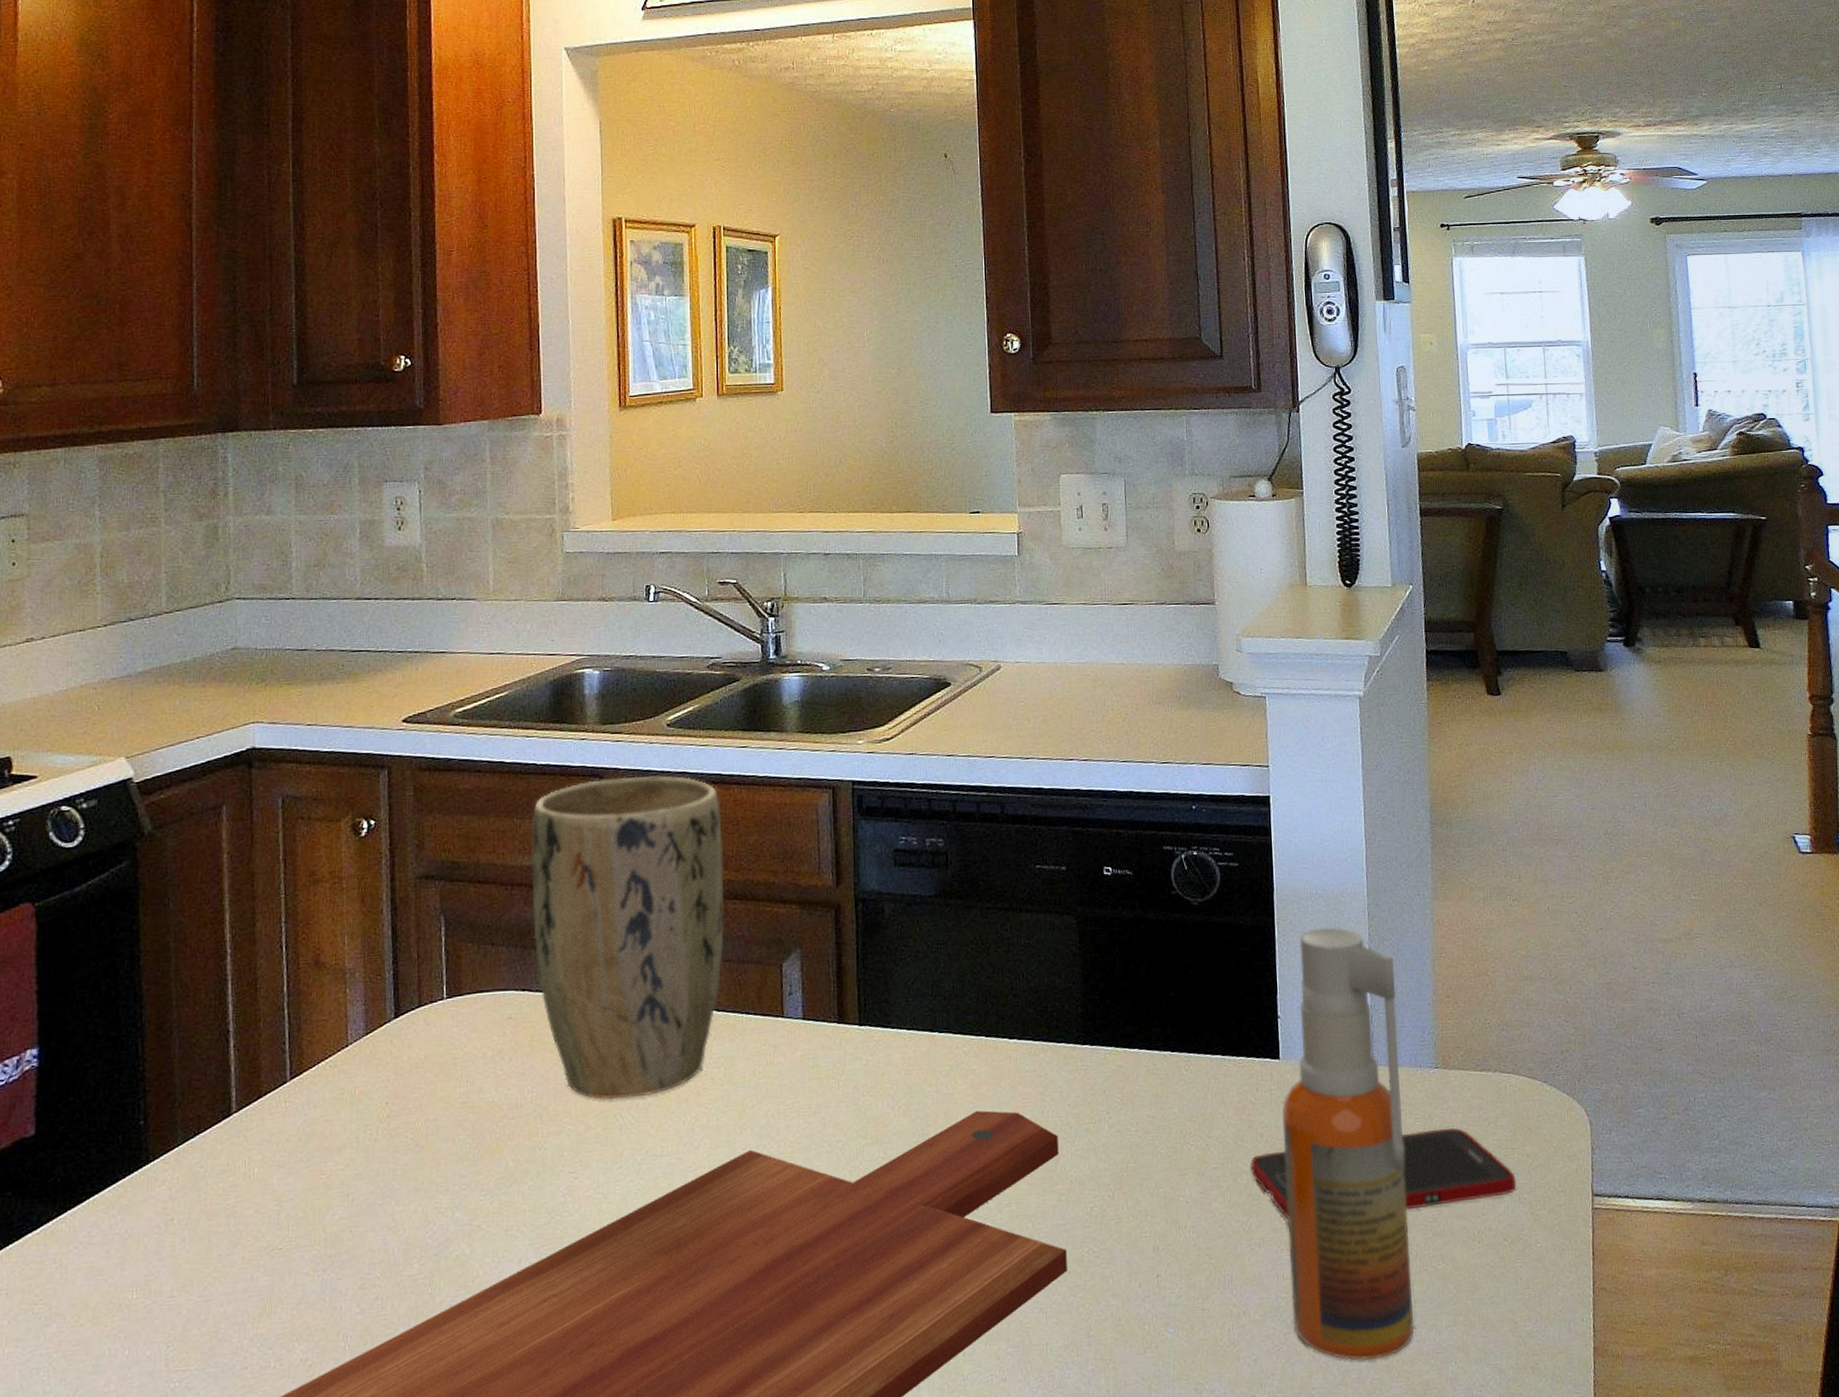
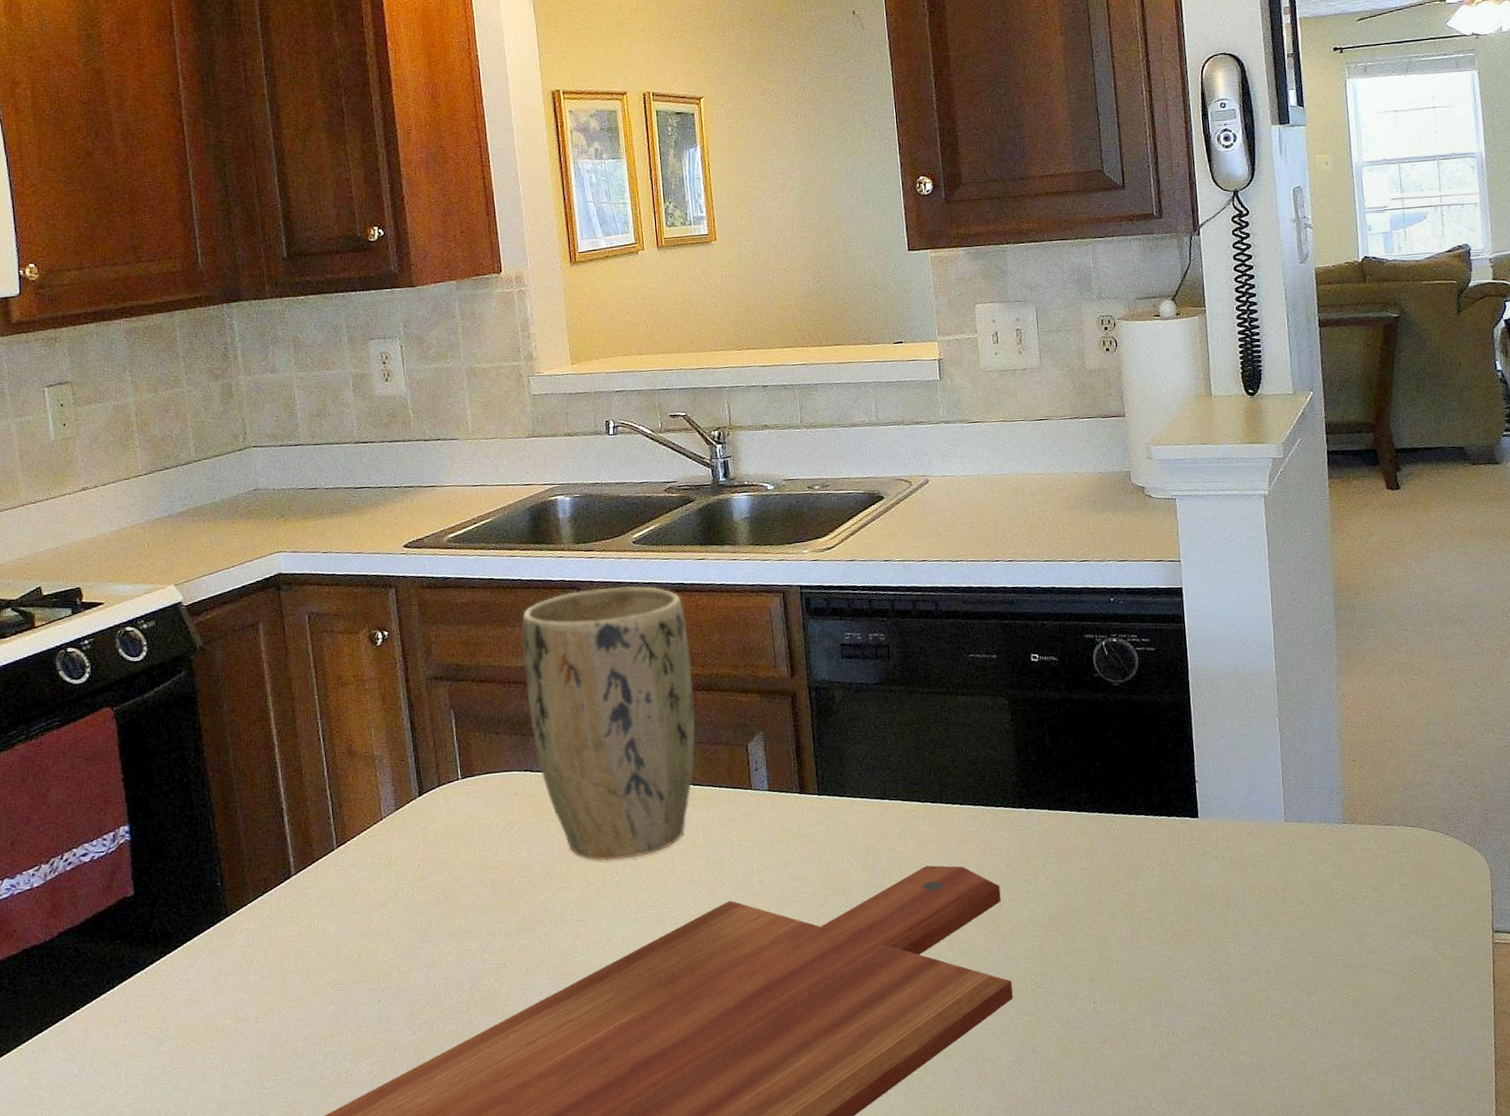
cell phone: present [1250,1128,1517,1220] -> none [1174,875,1421,955]
spray bottle: present [1282,927,1414,1360] -> none [1201,702,1328,1072]

